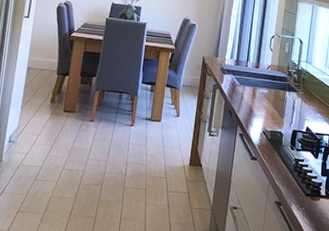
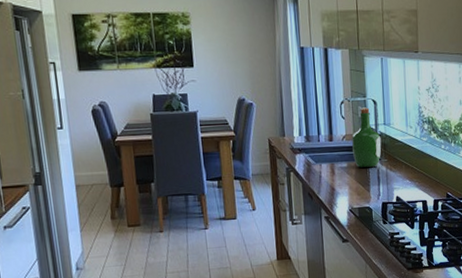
wine bottle: none [274,44,302,97] -> present [352,107,382,168]

